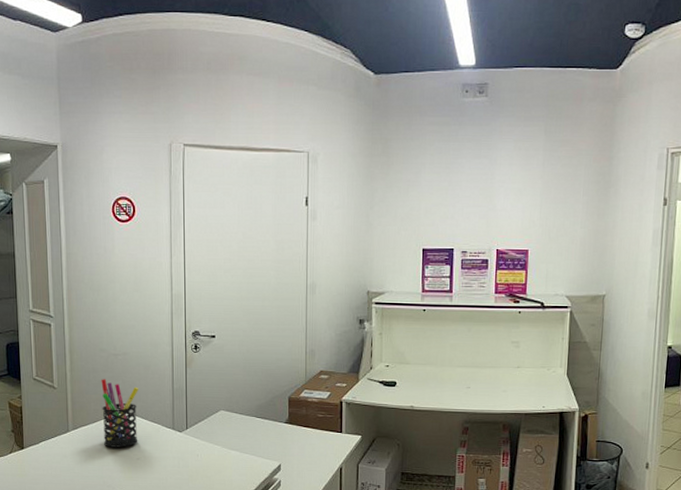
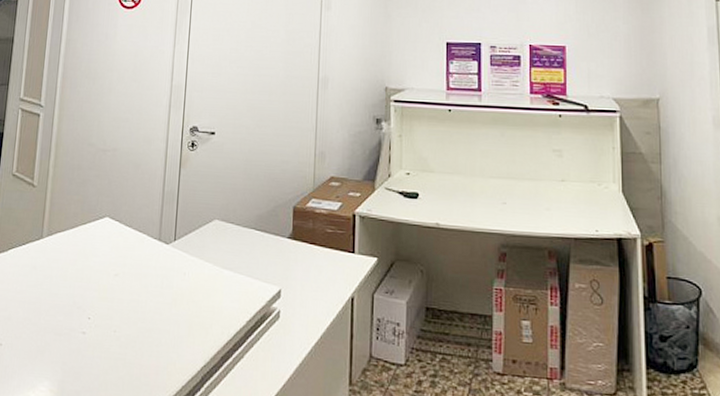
pen holder: present [101,379,139,448] -> none [80,177,126,260]

